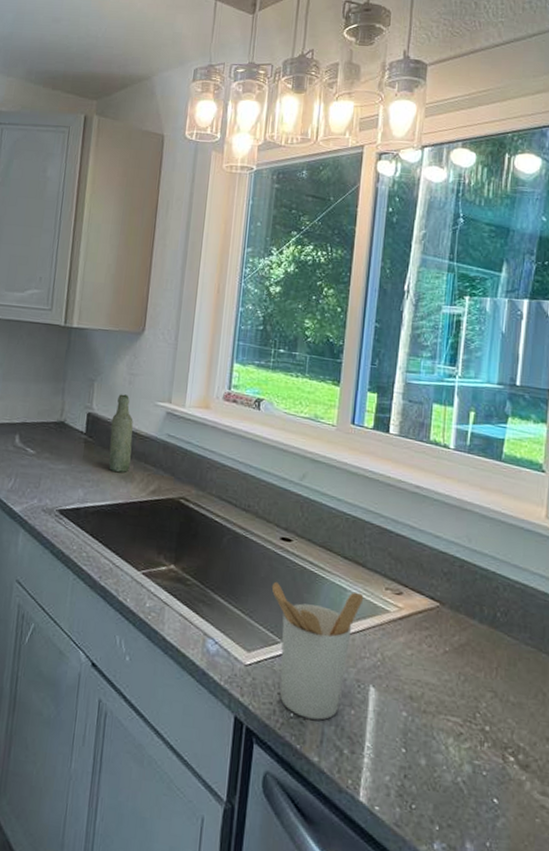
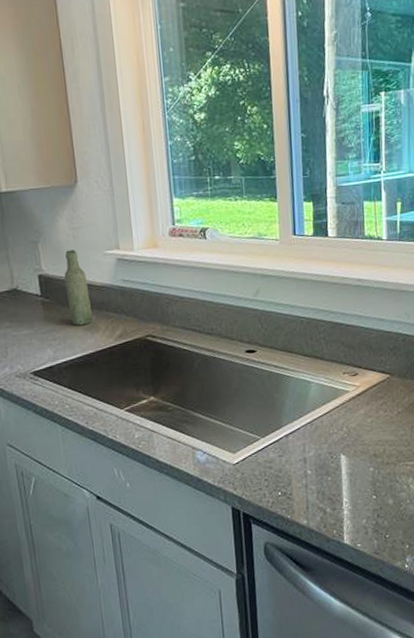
utensil holder: present [271,581,364,720] -> none [244,382,326,494]

